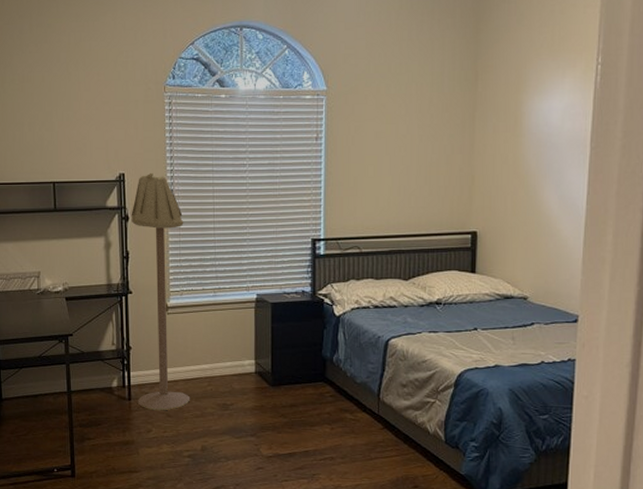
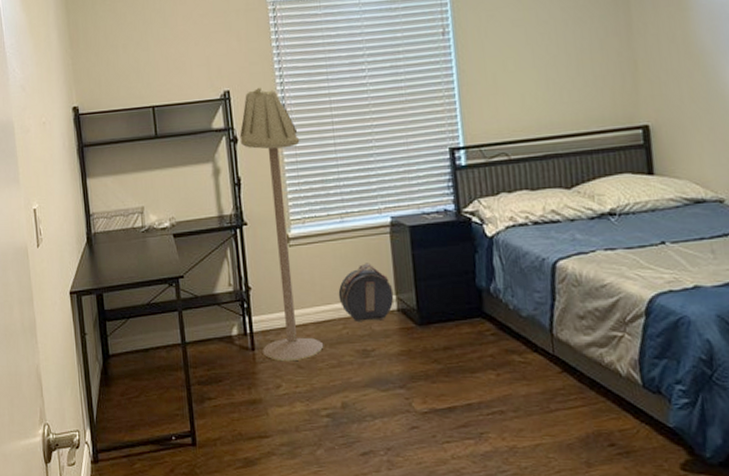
hat box: none [206,332,253,381] -> present [338,263,394,321]

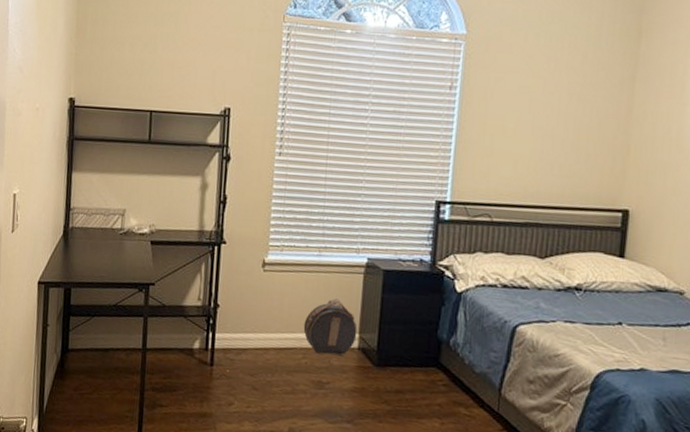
floor lamp: present [239,87,324,362] -> none [221,109,292,382]

